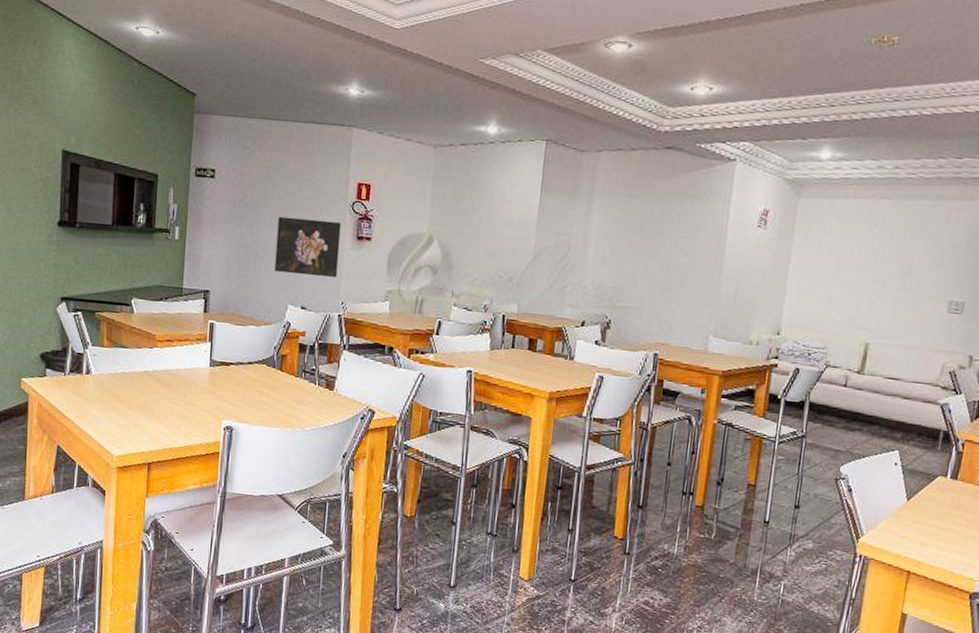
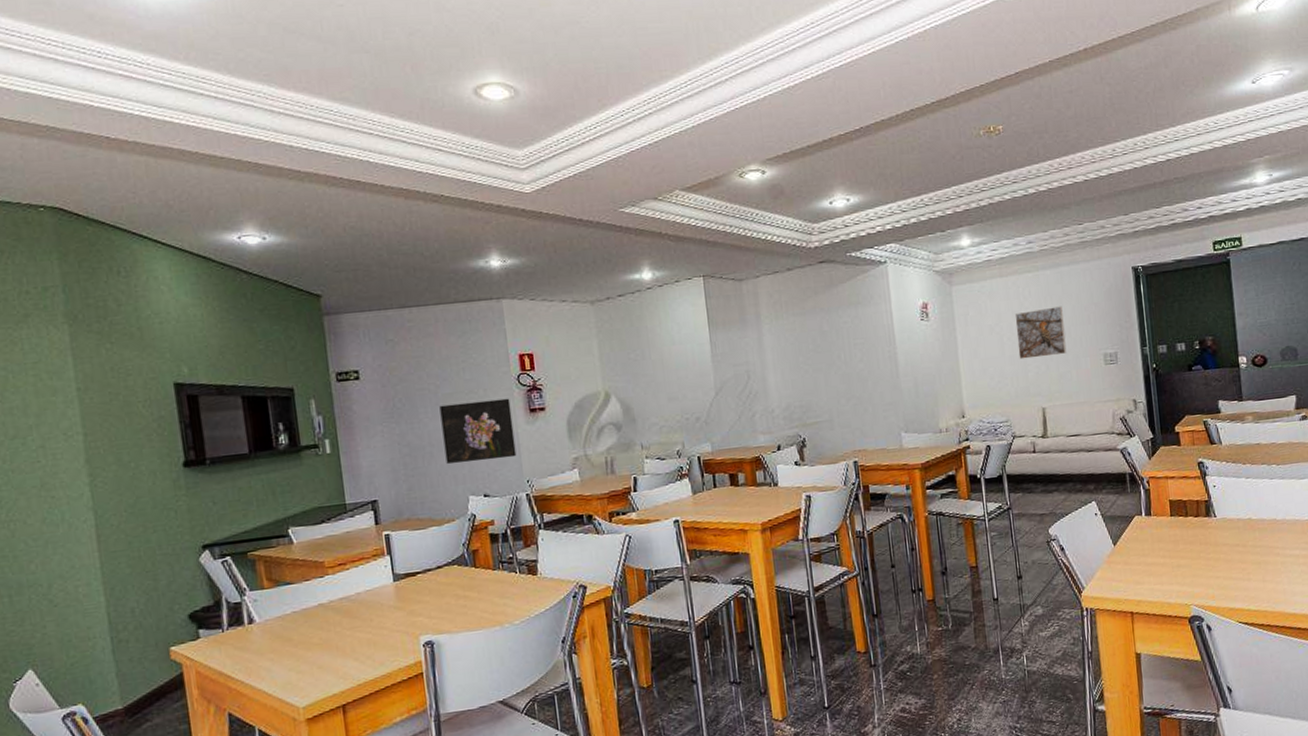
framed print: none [853,239,916,292] -> present [1015,306,1067,360]

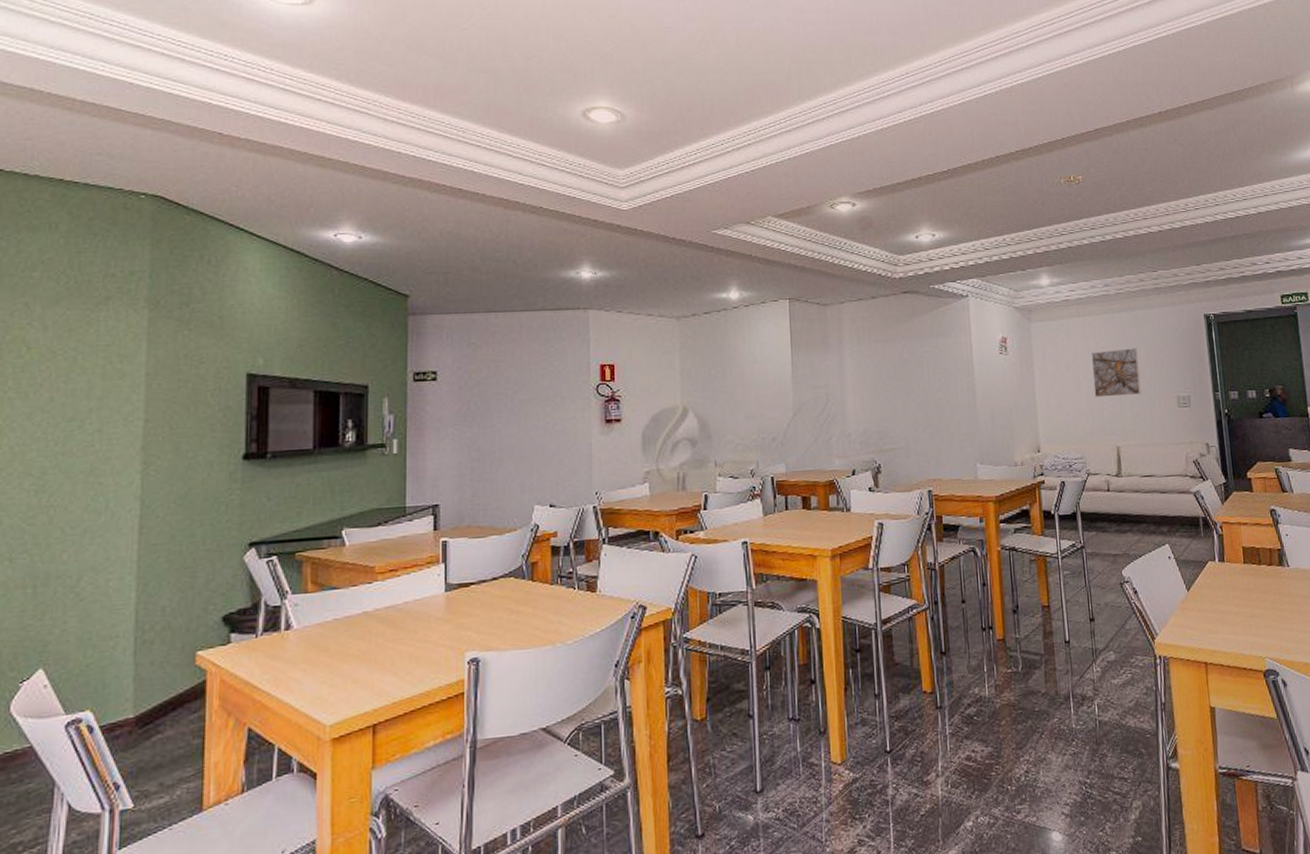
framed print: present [439,398,517,465] -> none [514,407,588,472]

